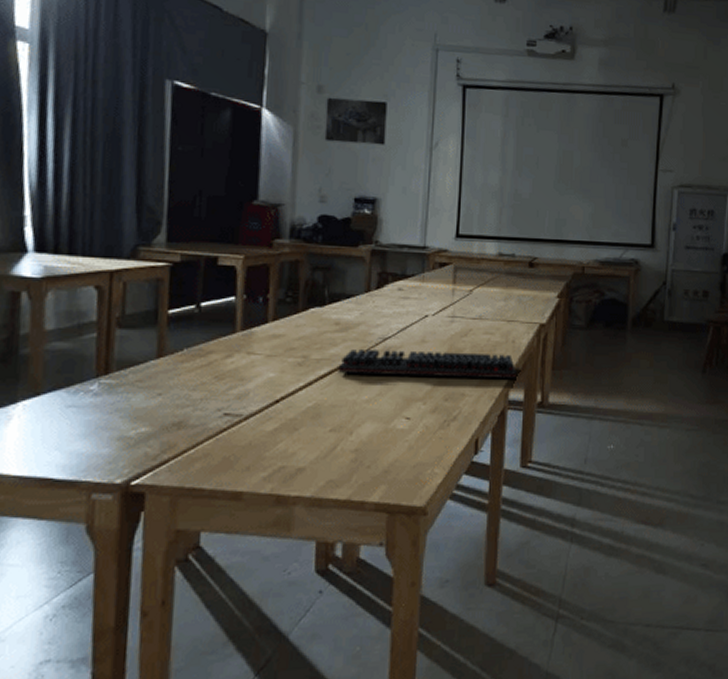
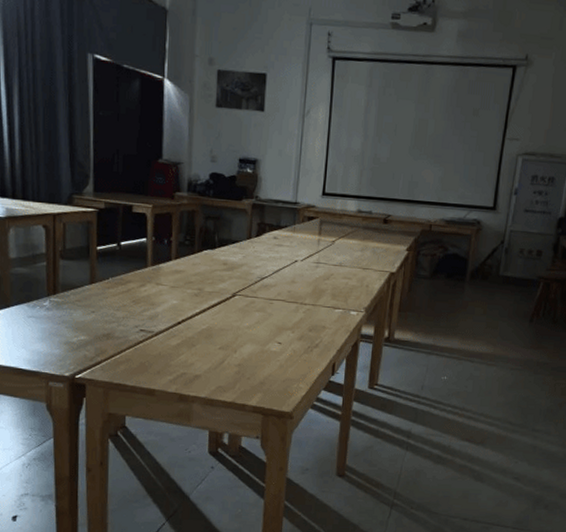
keyboard: present [338,350,517,379] -> none [225,285,369,318]

